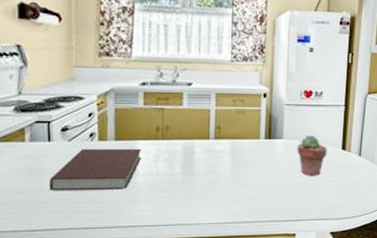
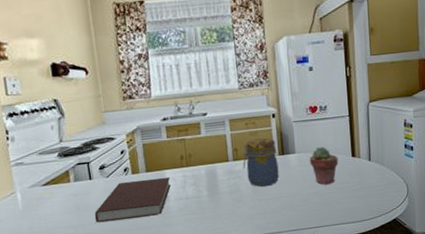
jar: none [224,118,263,170] -> present [242,138,279,187]

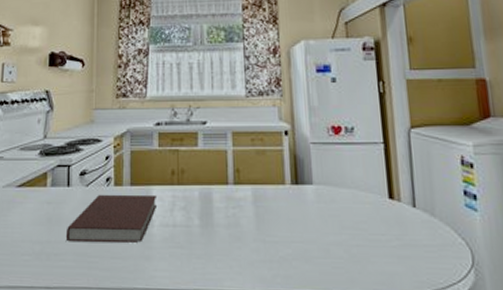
jar: present [242,138,279,187] -> none [245,160,291,223]
potted succulent: present [309,147,339,185] -> none [331,180,371,233]

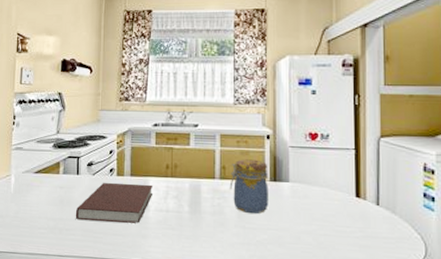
jar: none [245,160,291,223] -> present [229,159,268,214]

